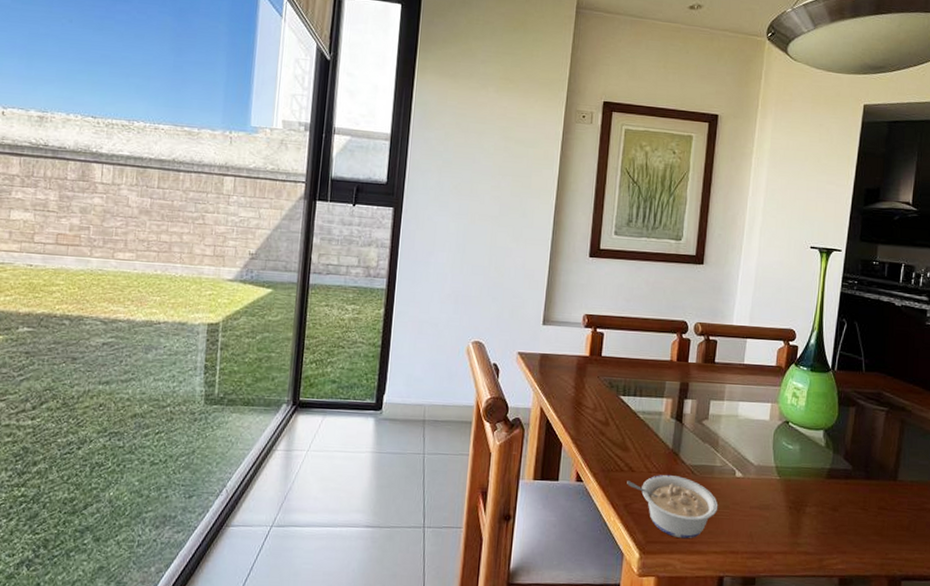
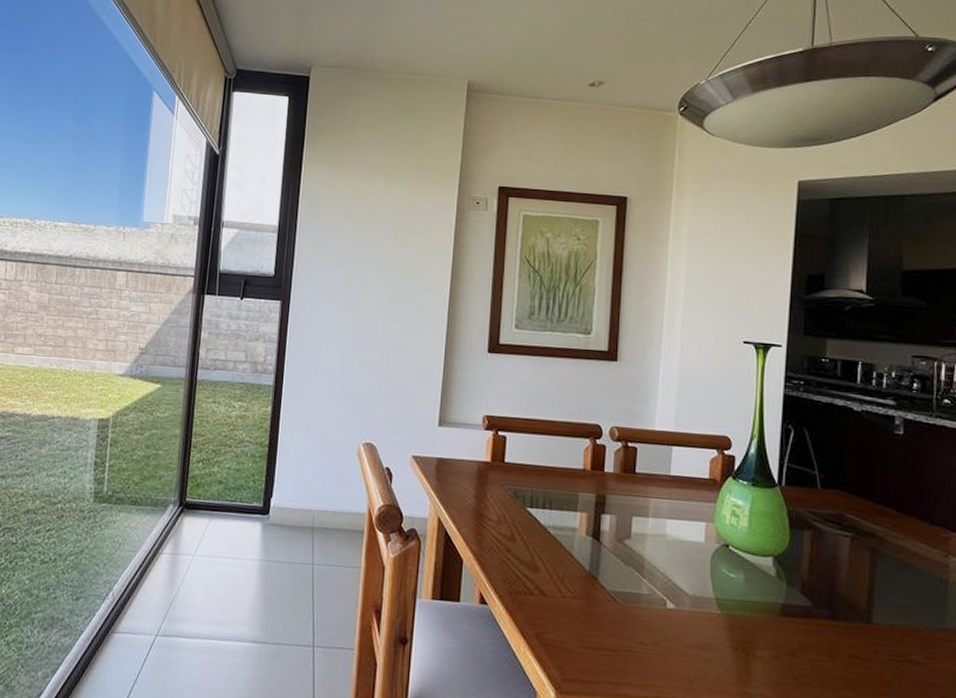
legume: present [627,475,719,539] -> none [538,601,648,680]

